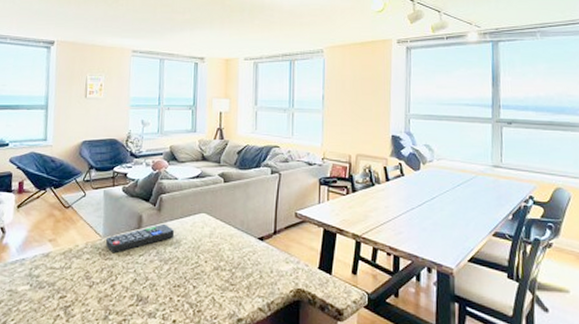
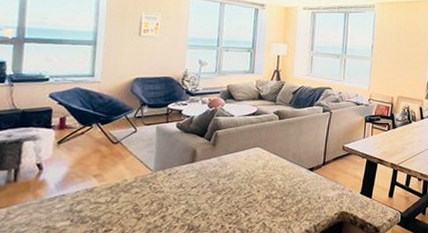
remote control: present [105,224,174,254] -> none [156,158,228,187]

